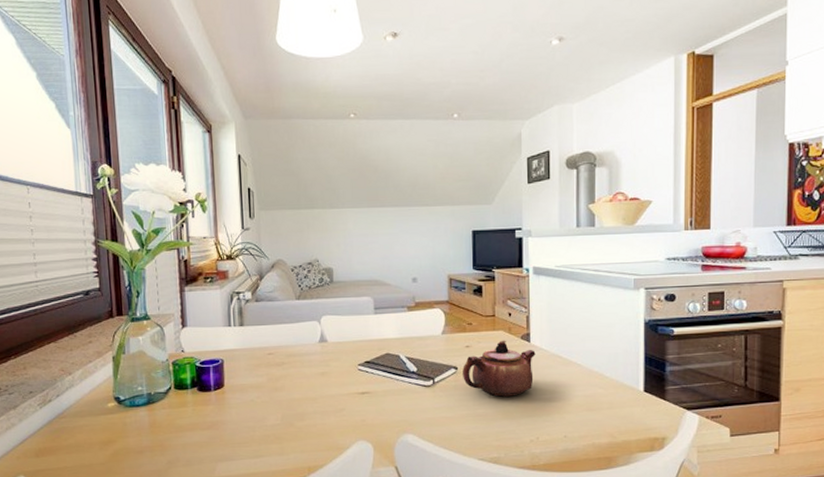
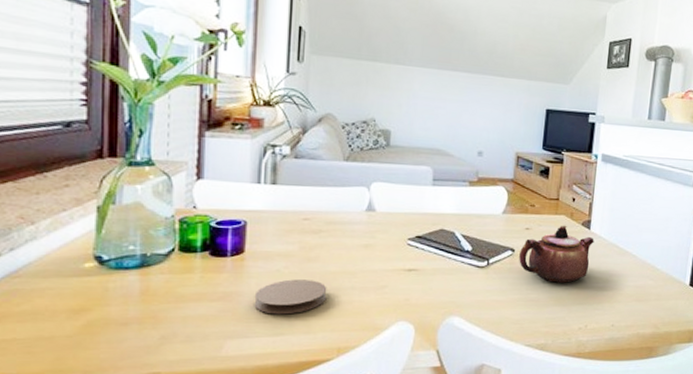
coaster: none [235,407,294,439] -> present [254,279,327,315]

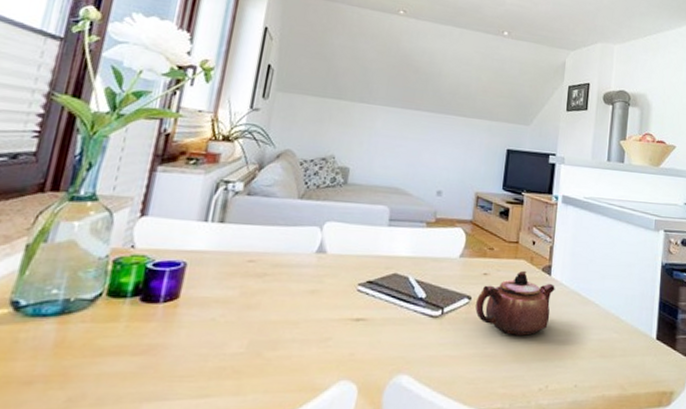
coaster: present [254,279,327,315] -> none [180,329,265,372]

